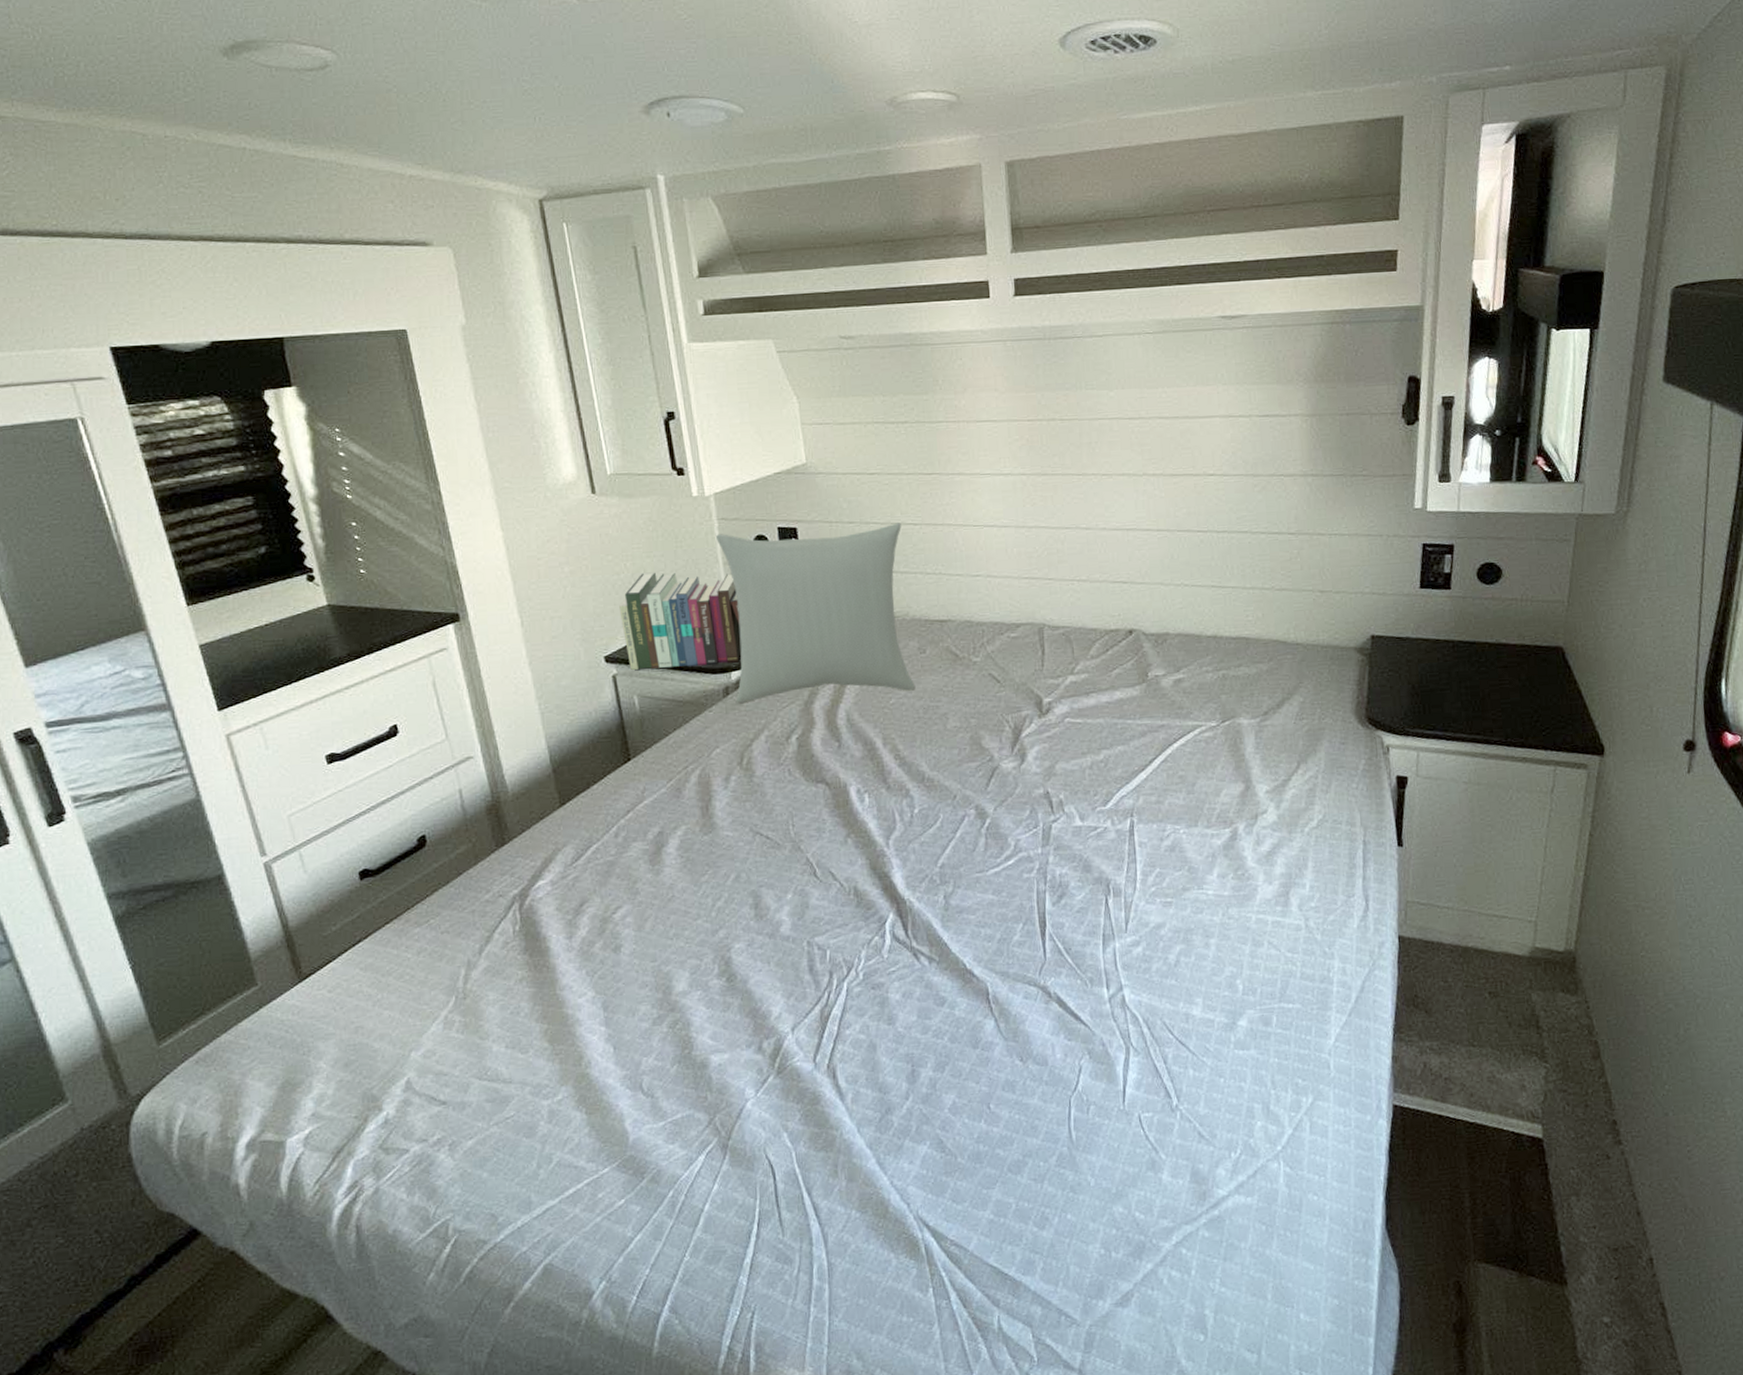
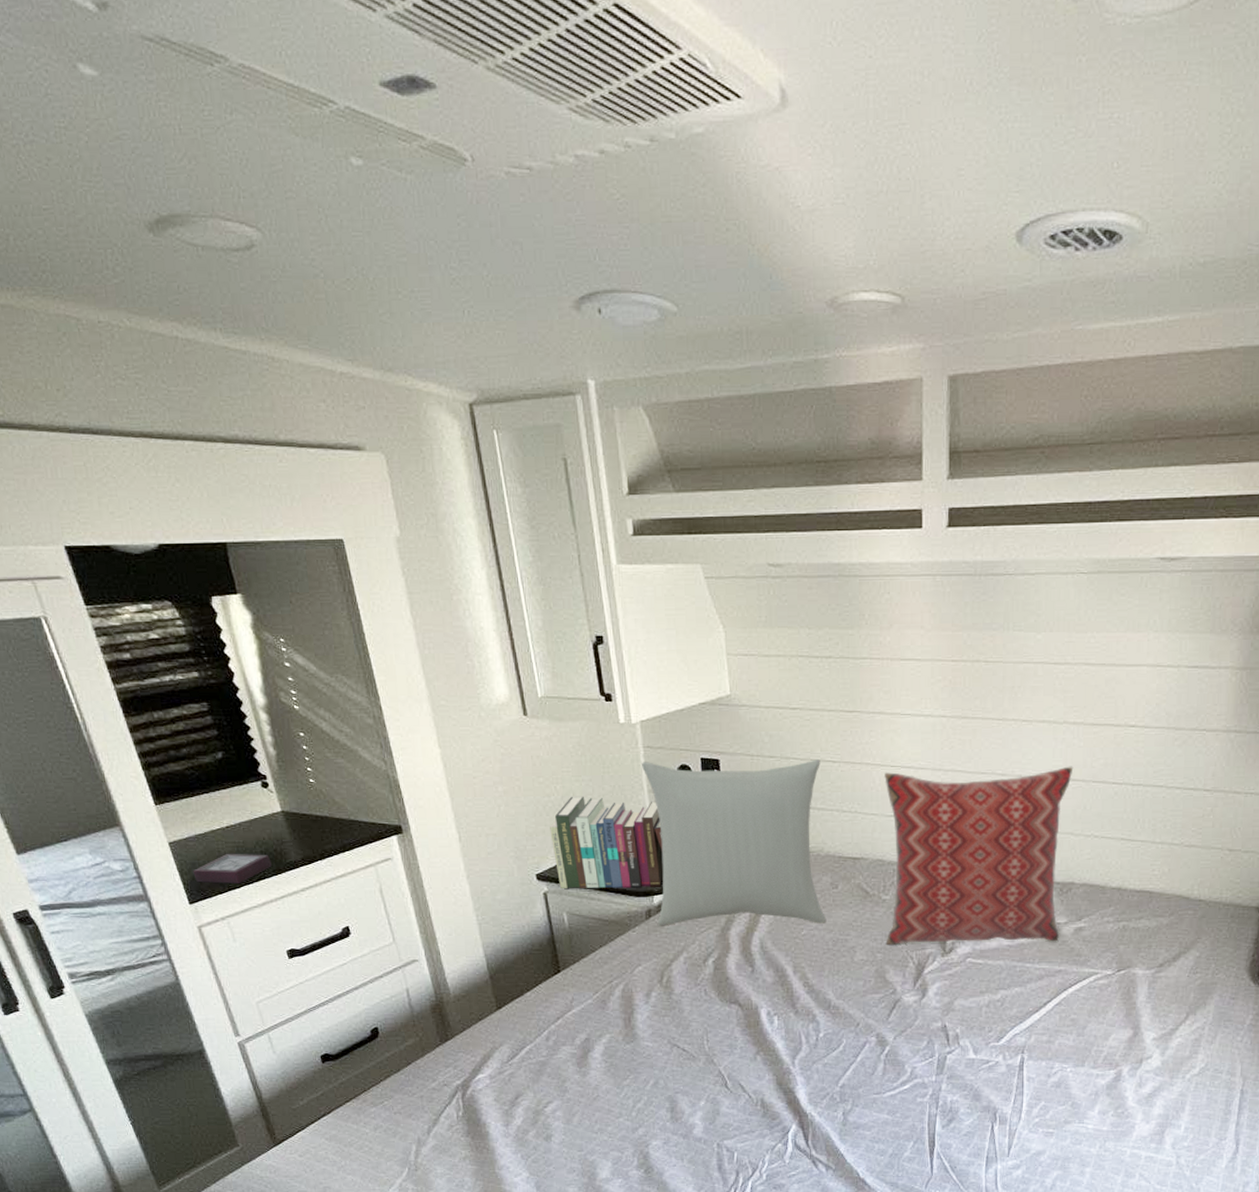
jewelry box: none [224,652,314,687] -> present [193,853,272,884]
pillow: none [967,516,1158,709] -> present [884,766,1074,945]

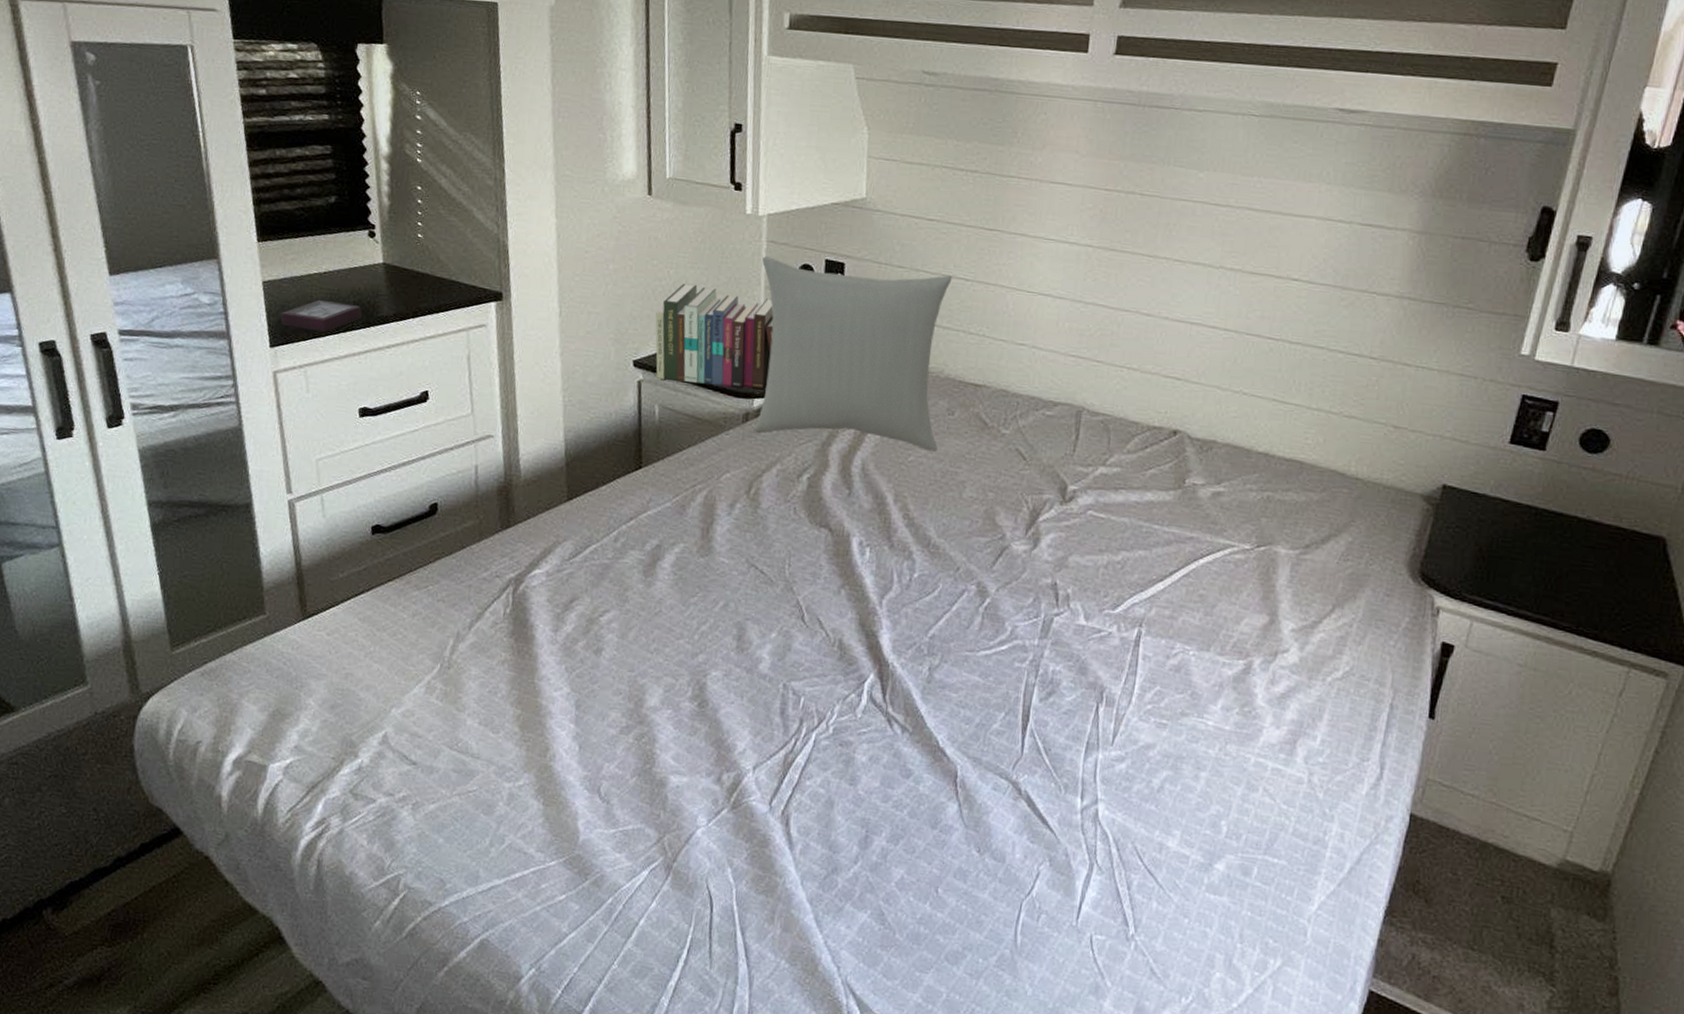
pillow: present [884,766,1074,945] -> none [999,297,1227,505]

